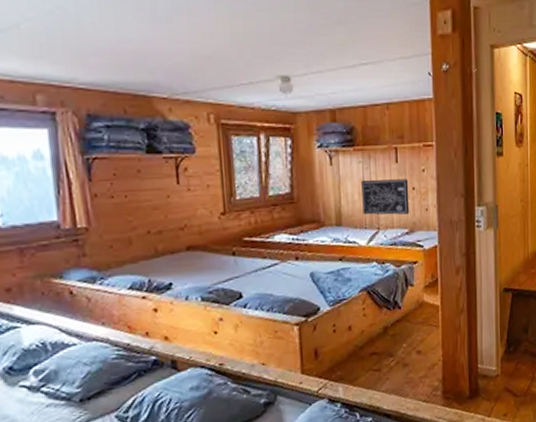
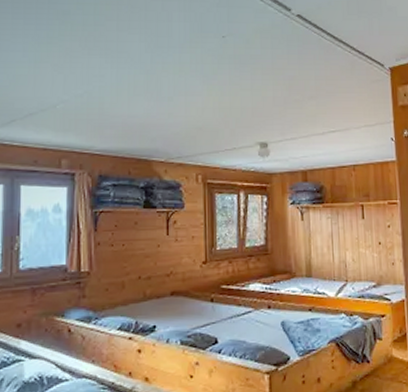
wall art: present [361,179,410,215] -> none [330,234,377,268]

